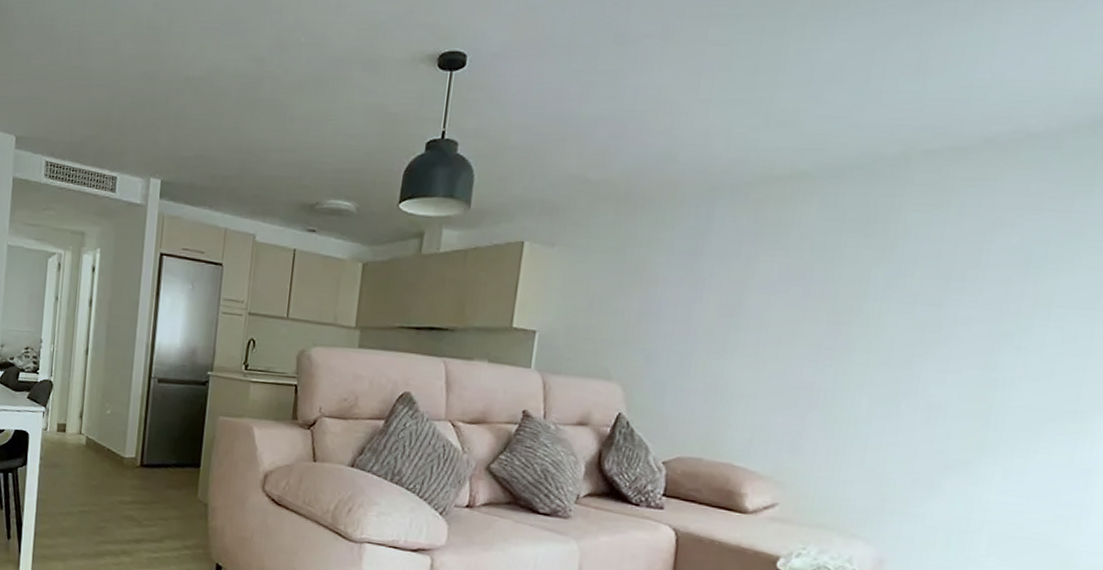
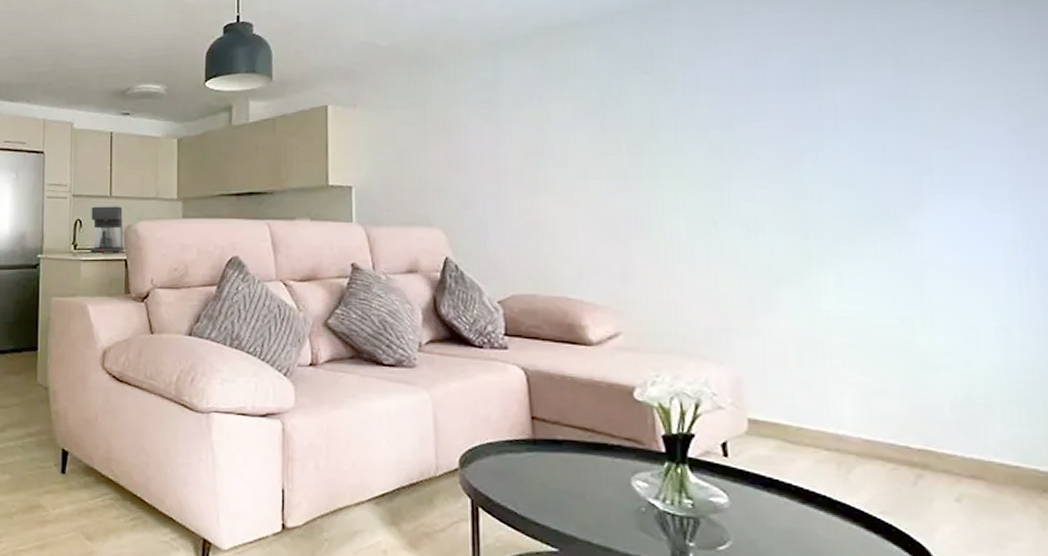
coffee maker: none [261,327,299,378] -> present [90,206,124,254]

